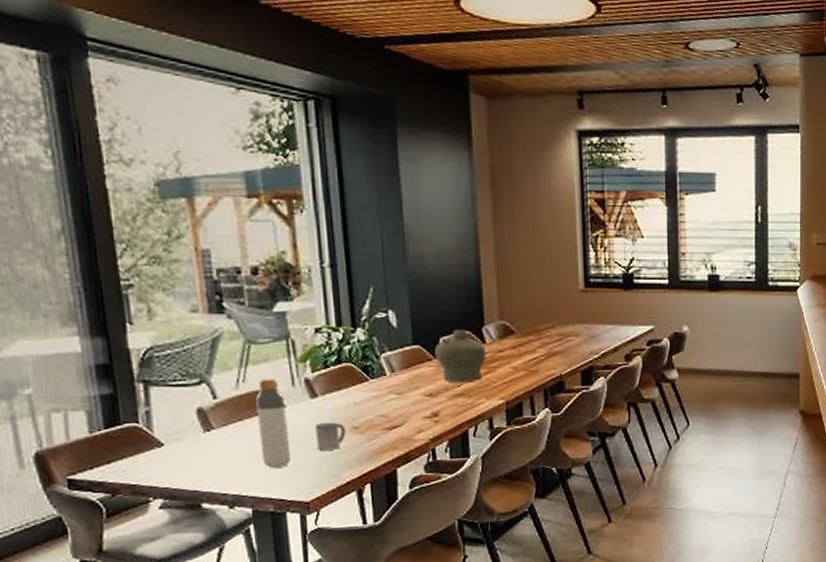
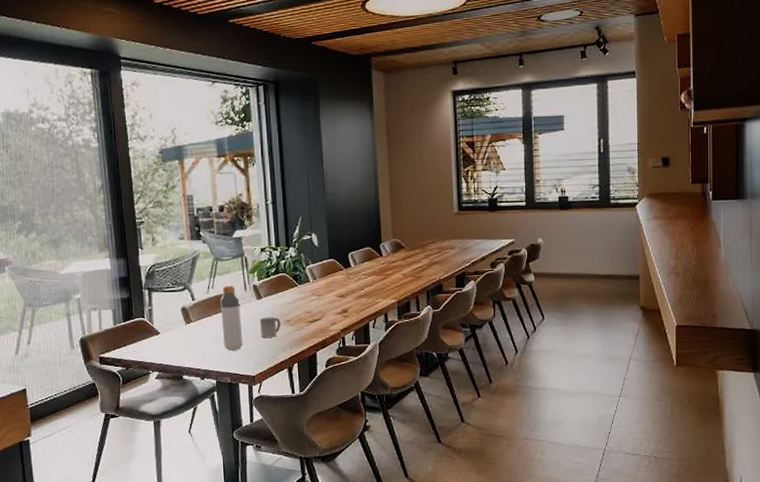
jar: present [435,330,487,383] -> none [345,247,383,287]

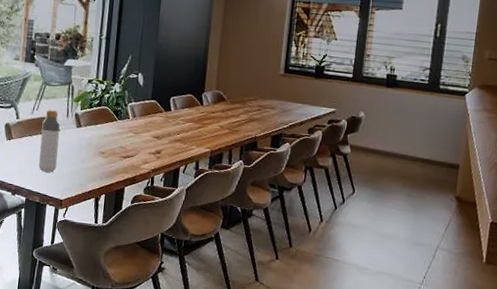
cup: present [260,317,281,338] -> none [75,145,96,166]

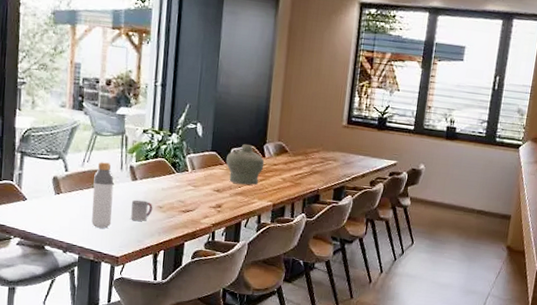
cup: none [75,145,96,166] -> present [131,200,153,221]
jar: none [165,93,203,132] -> present [226,144,265,185]

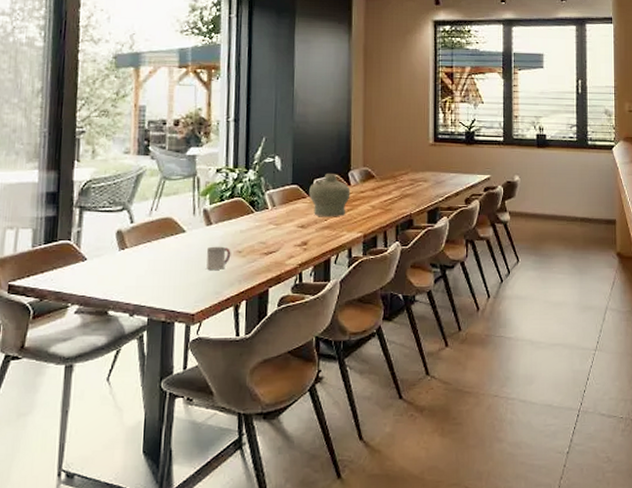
bottle: present [91,162,114,229] -> none [162,208,186,283]

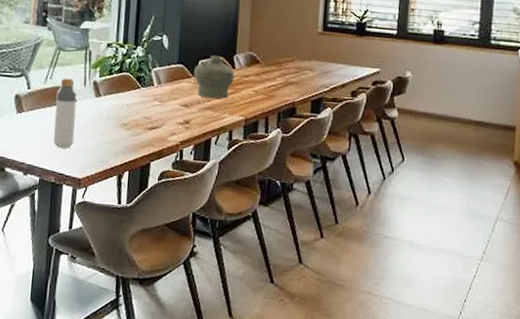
bottle: none [162,208,186,283] -> present [53,78,77,148]
cup: present [207,246,231,270] -> none [94,117,117,140]

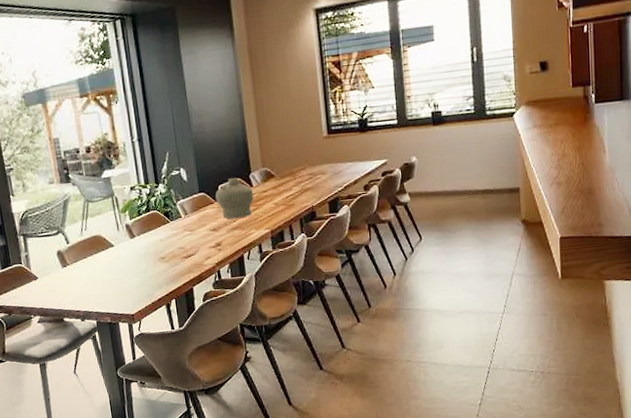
bottle: present [53,78,77,148] -> none [94,226,120,291]

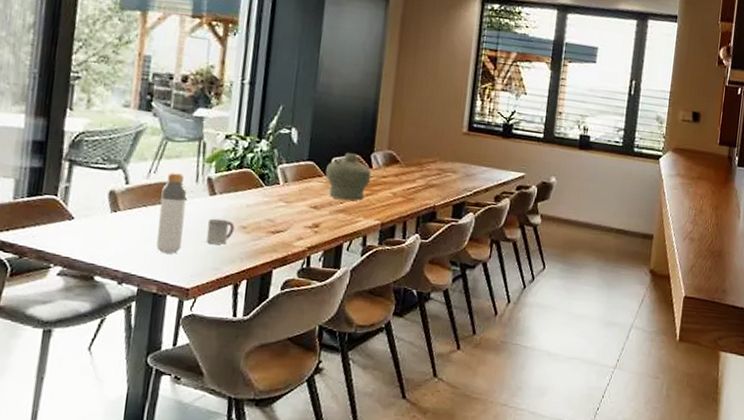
bottle: none [94,226,120,291] -> present [156,173,187,254]
cup: none [135,255,156,276] -> present [206,218,235,244]

